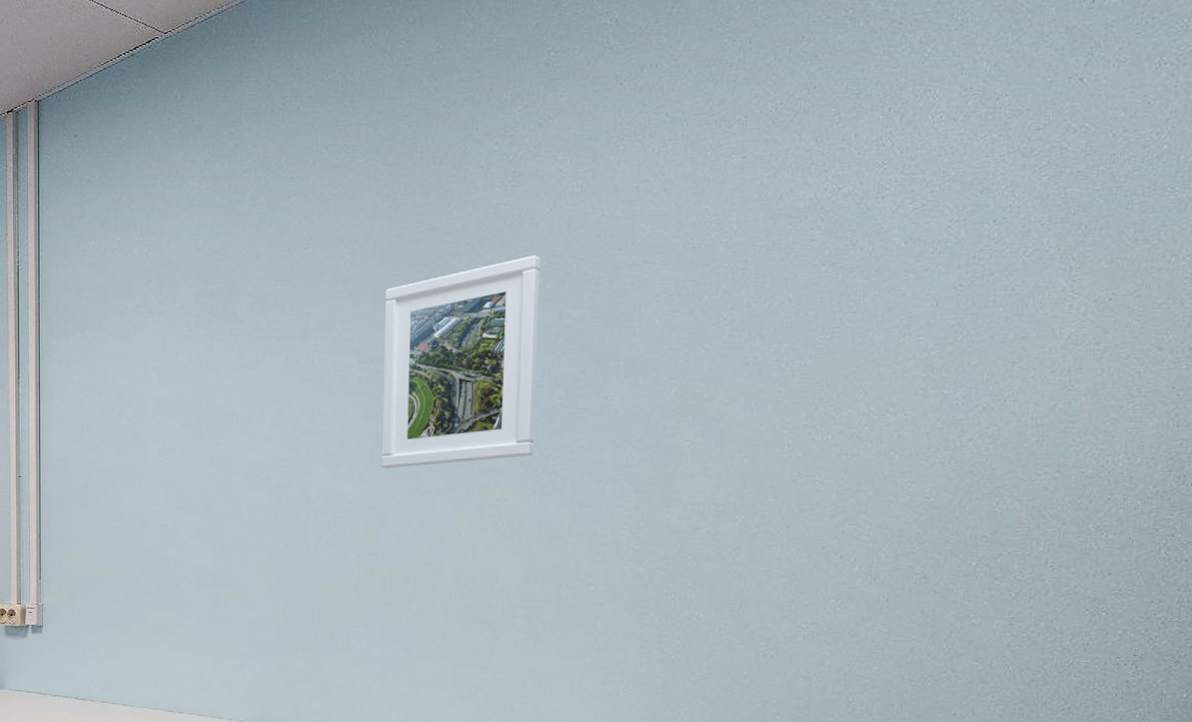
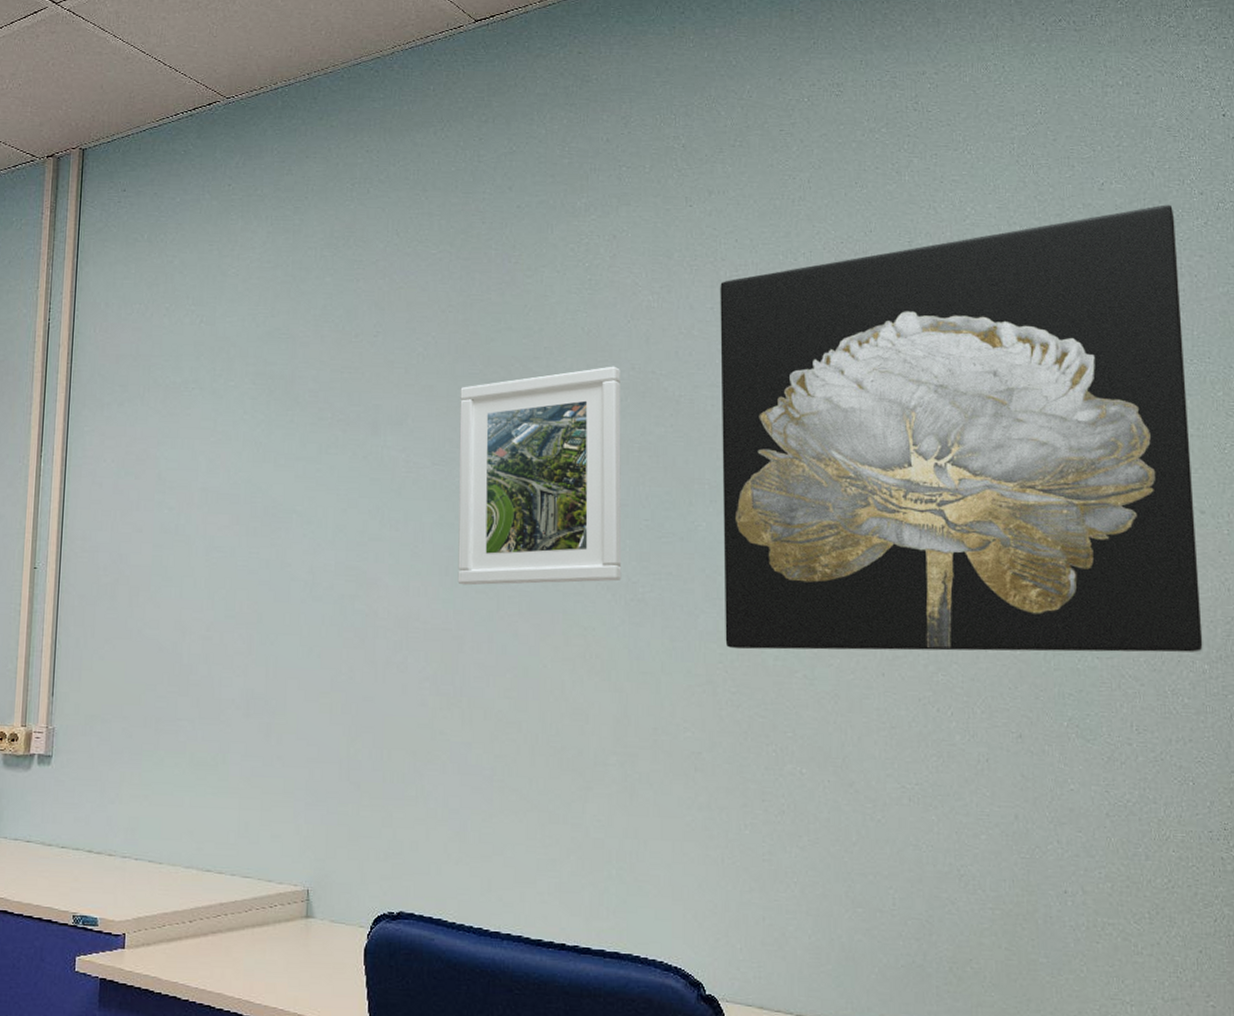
wall art: none [631,15,1178,511] -> present [720,204,1203,653]

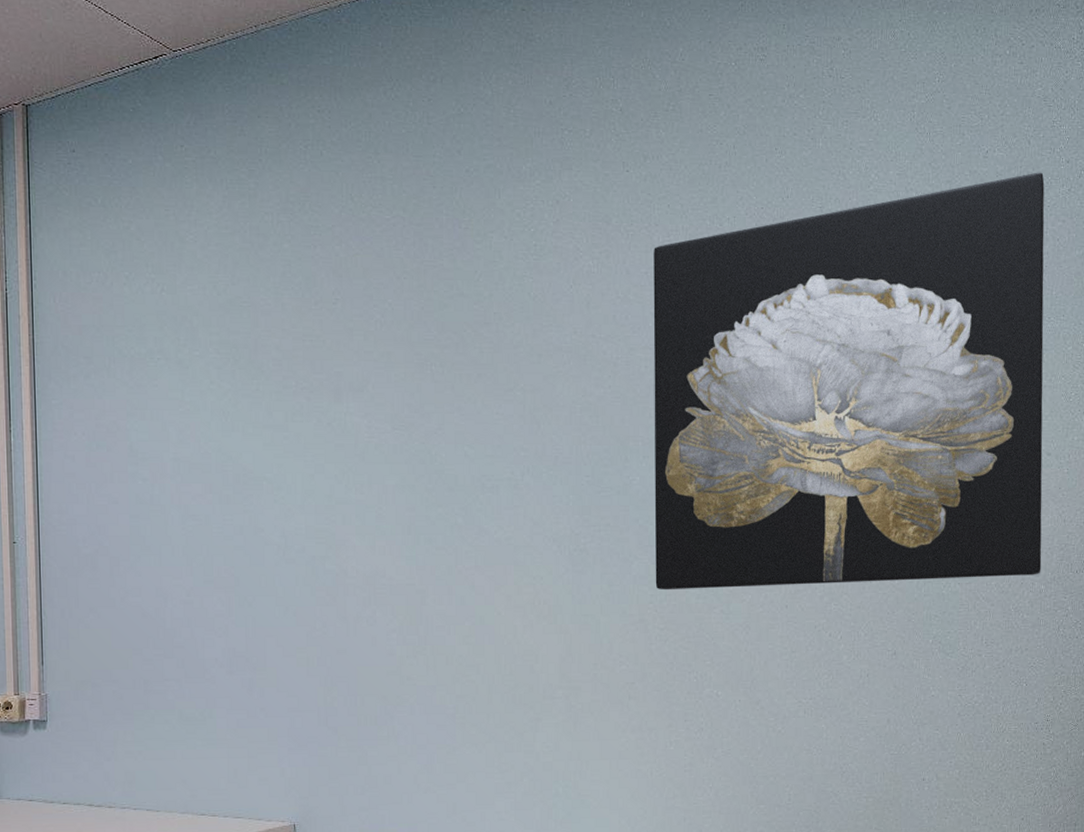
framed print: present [457,366,622,586] -> none [417,330,566,543]

